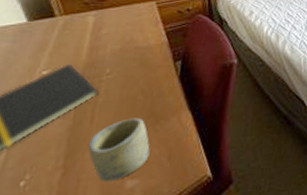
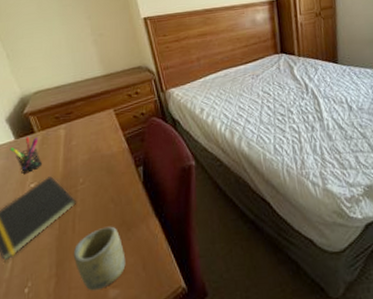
pen holder: none [18,20,61,59] -> present [9,137,42,174]

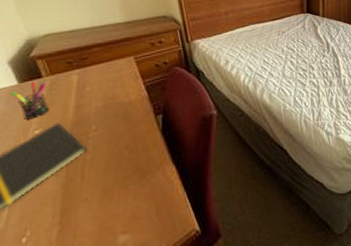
cup: present [73,226,126,291] -> none [80,173,139,238]

